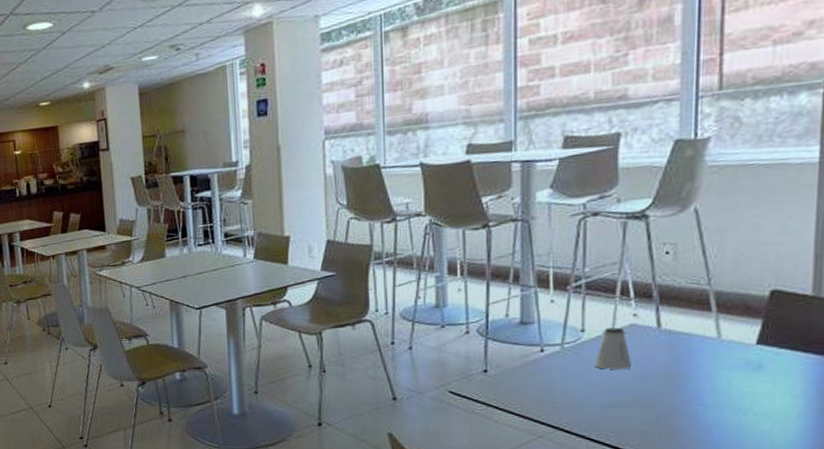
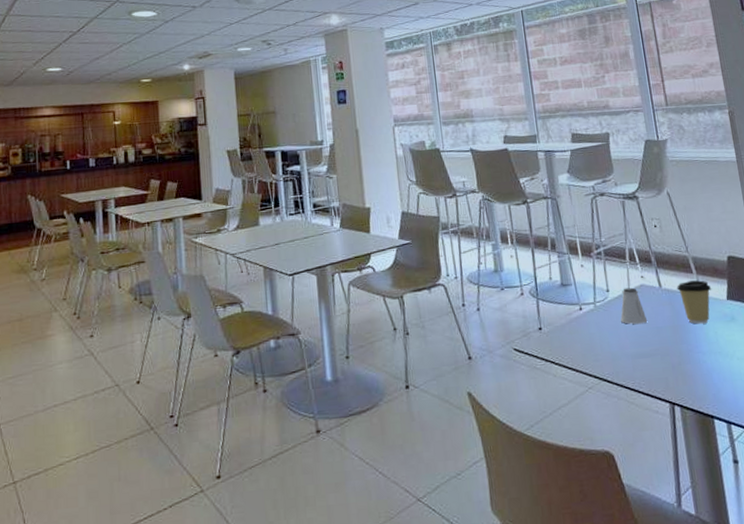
coffee cup: none [683,319,737,372] -> present [677,280,712,324]

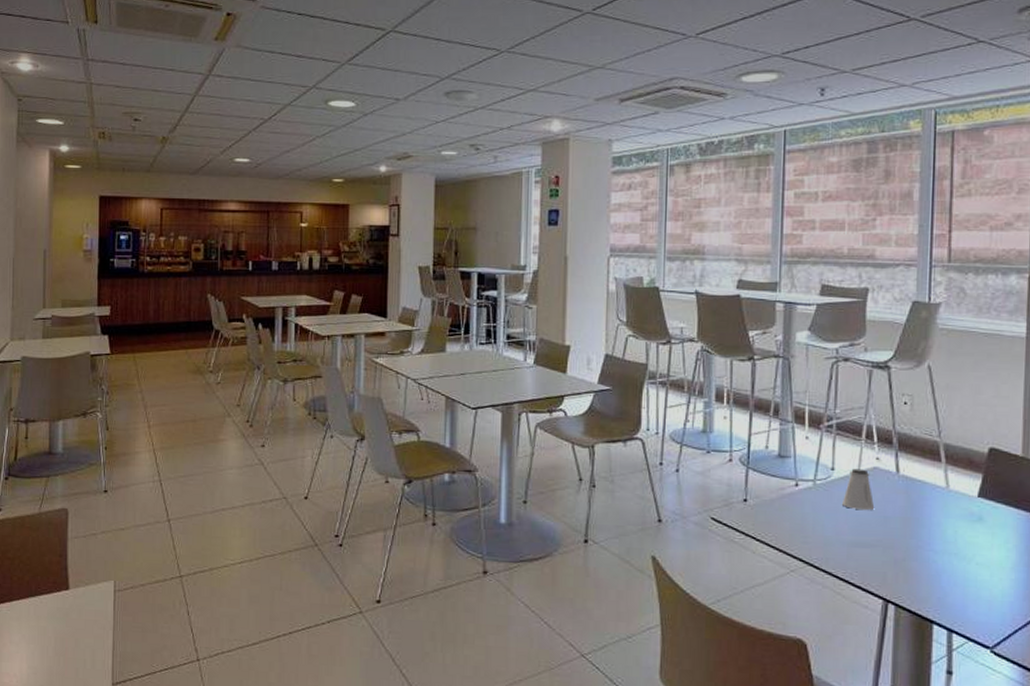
coffee cup: present [677,280,712,324] -> none [918,470,962,520]

